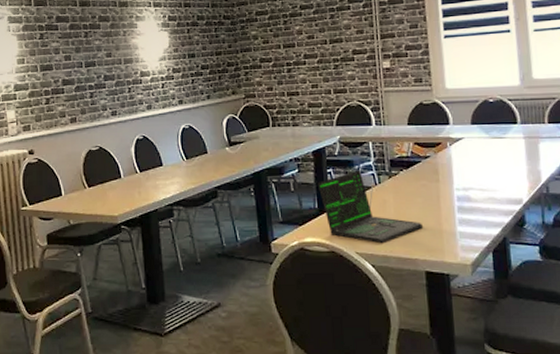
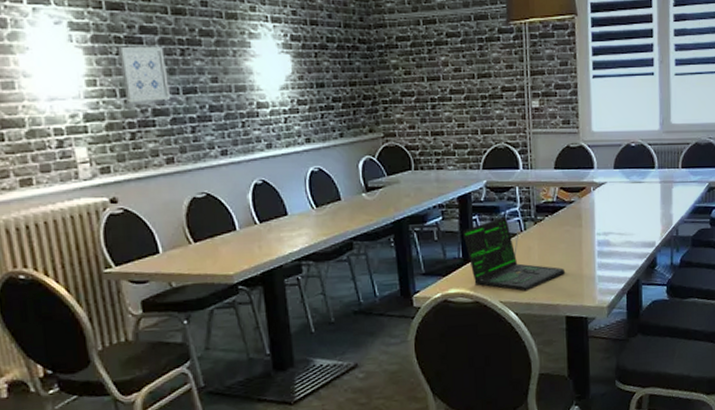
wall art: none [40,32,76,75] -> present [117,47,171,103]

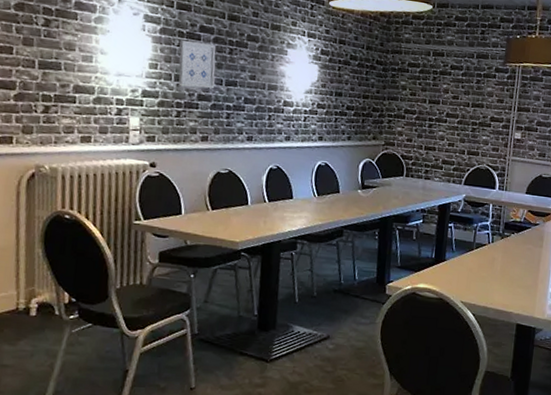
laptop: present [462,216,566,292] -> none [438,228,523,296]

